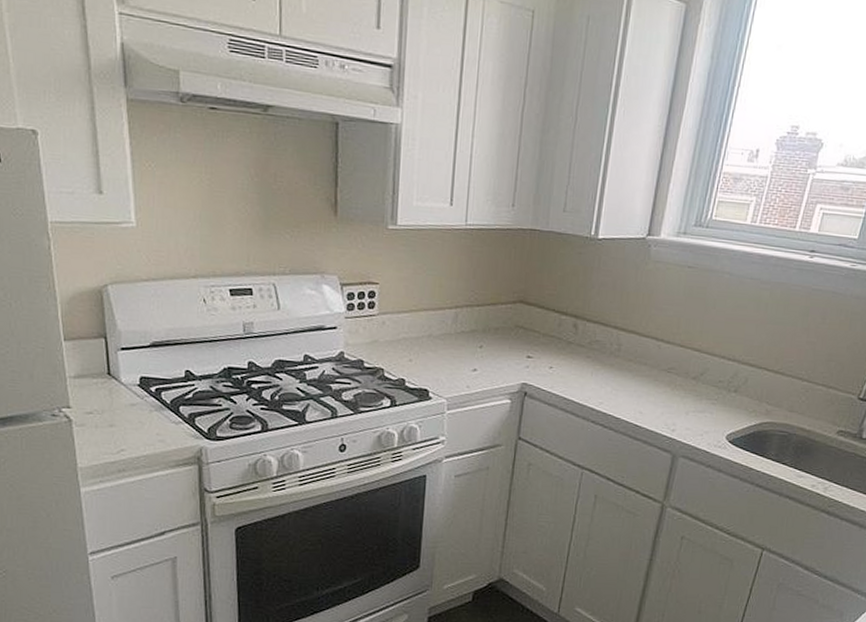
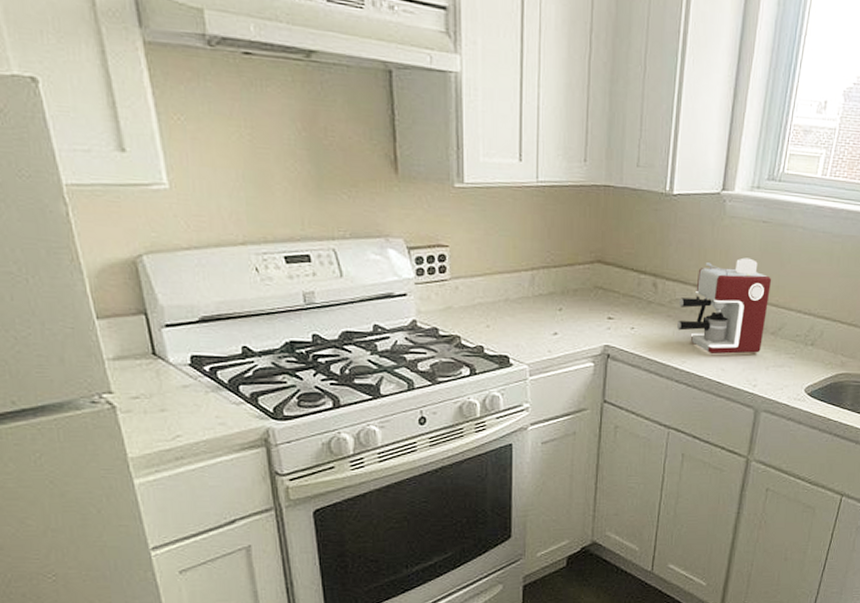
coffee maker: none [596,302,696,398] -> present [677,257,772,355]

